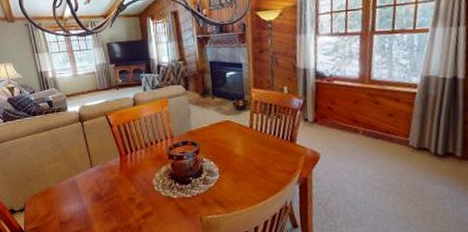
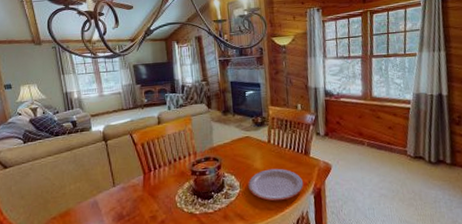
plate: none [228,155,289,189] -> present [248,168,304,201]

